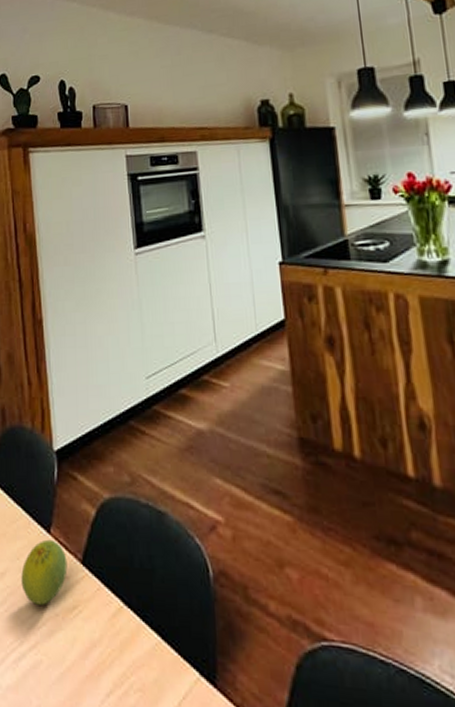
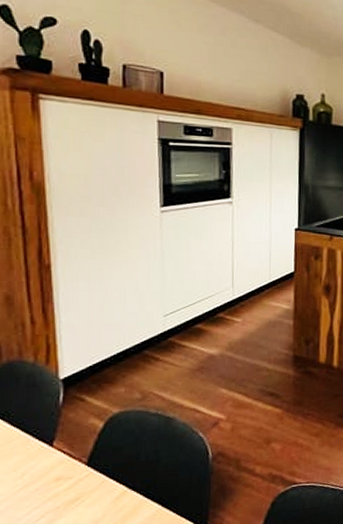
fruit: present [21,539,68,605] -> none [18,451,71,504]

